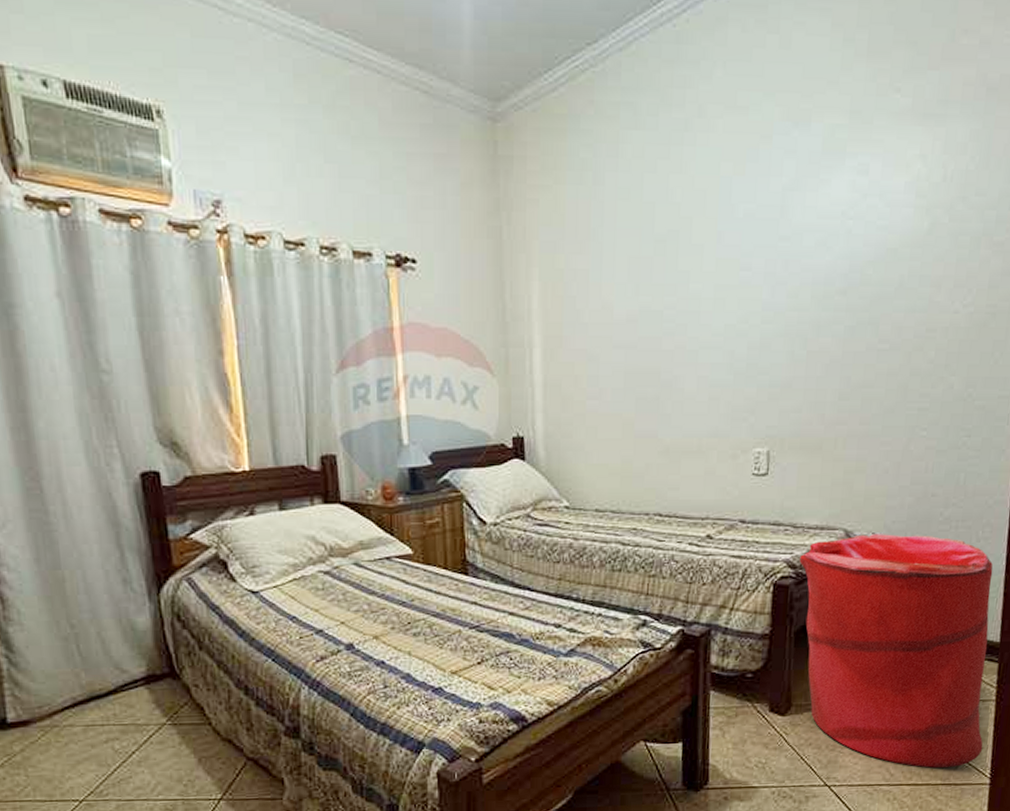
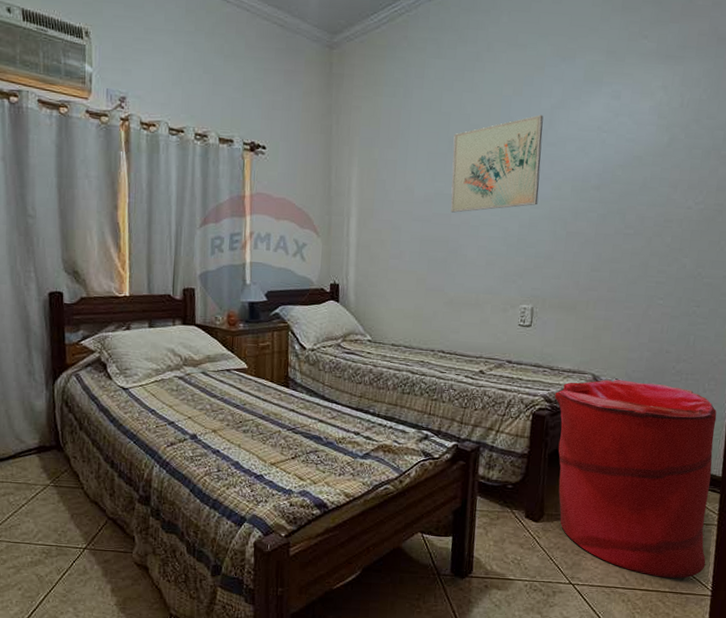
wall art: none [660,199,773,335] -> present [450,114,543,213]

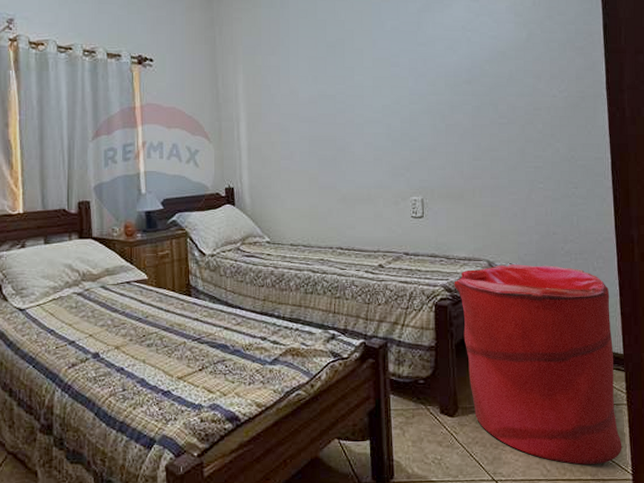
wall art: present [450,114,543,213] -> none [331,18,416,112]

